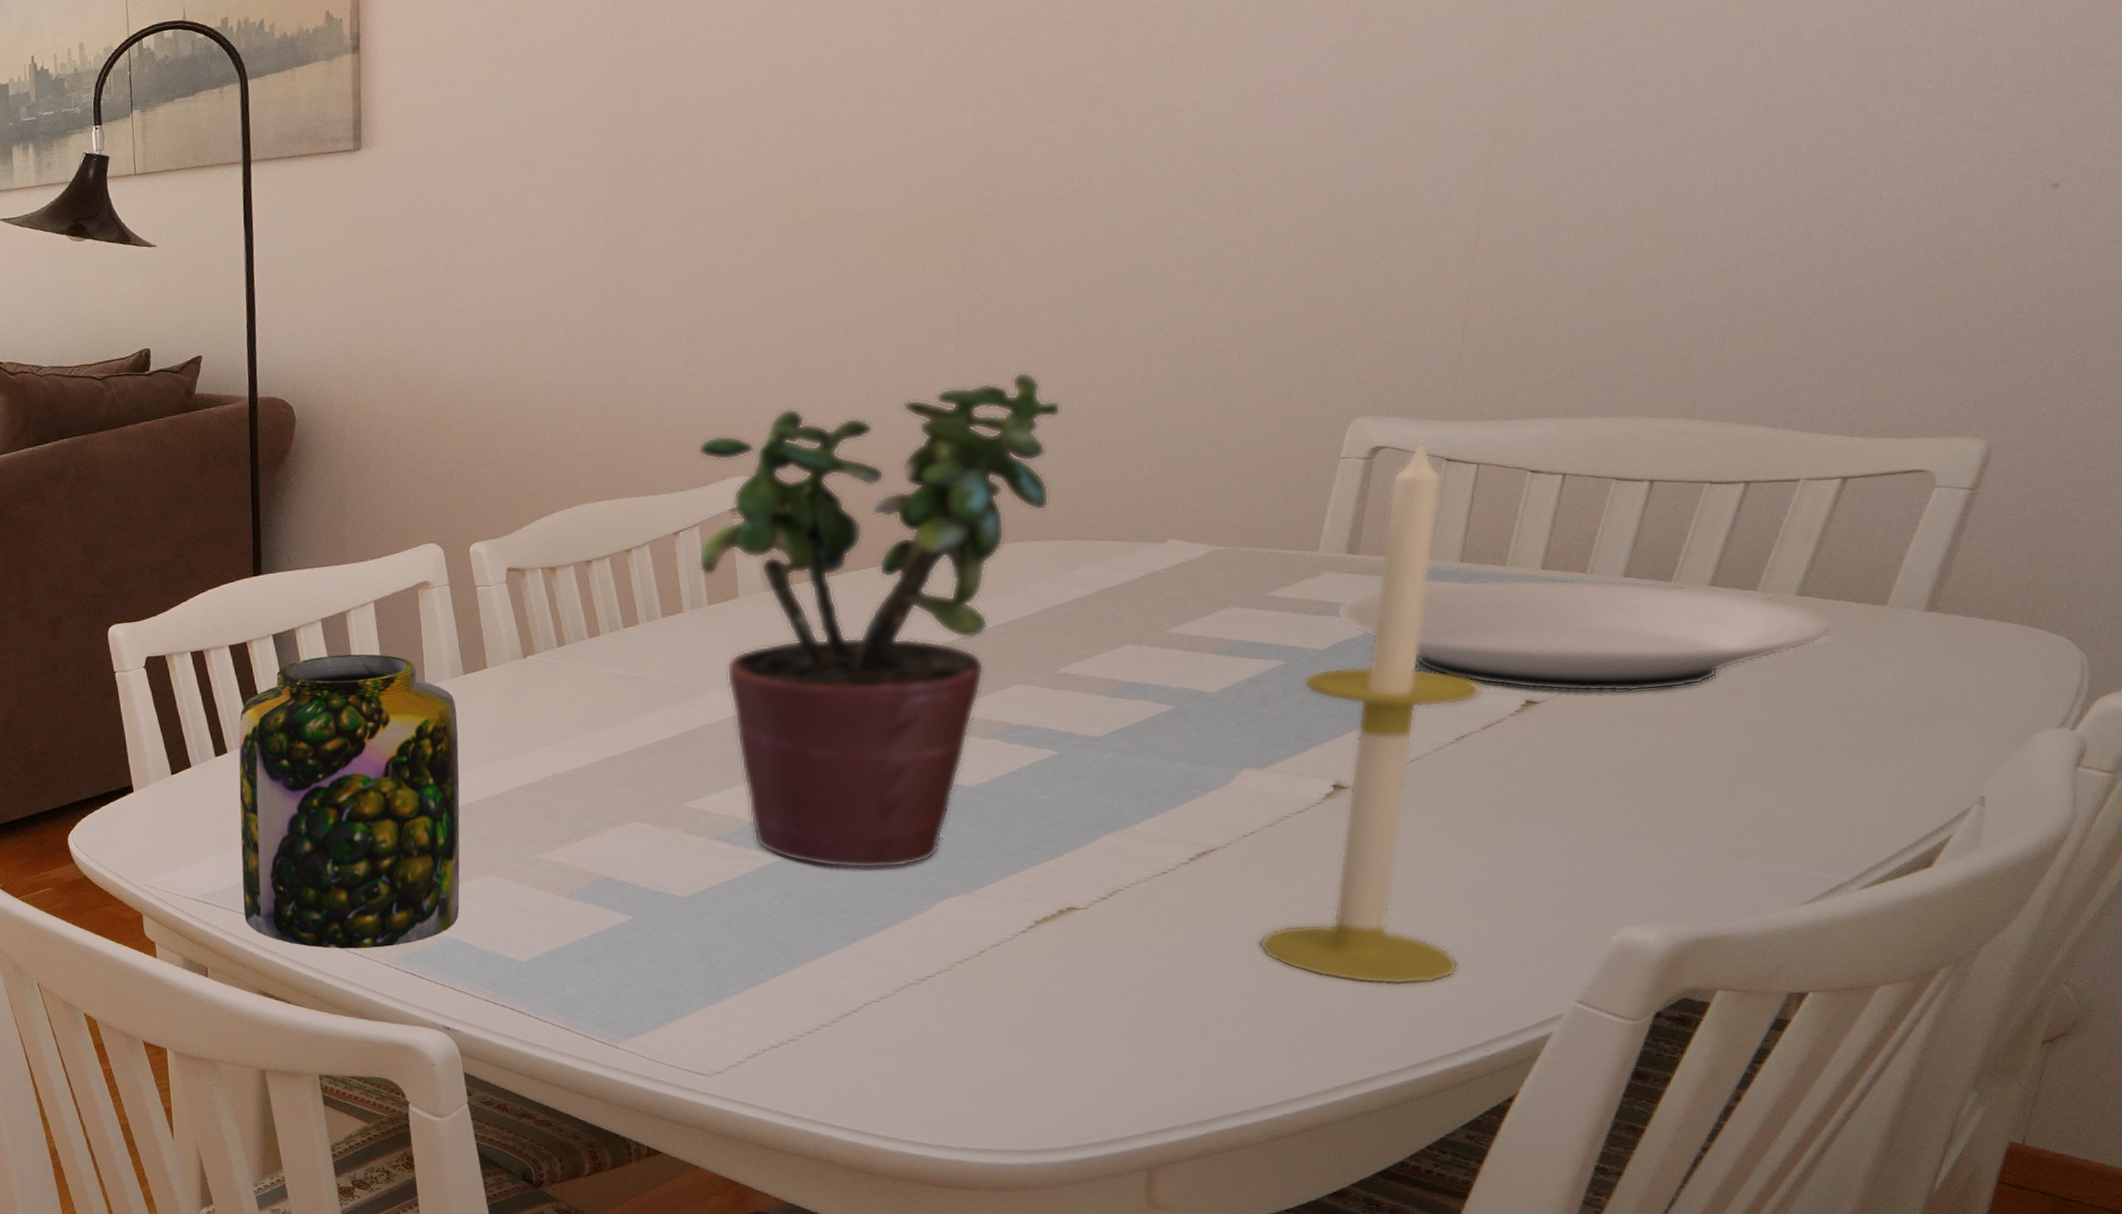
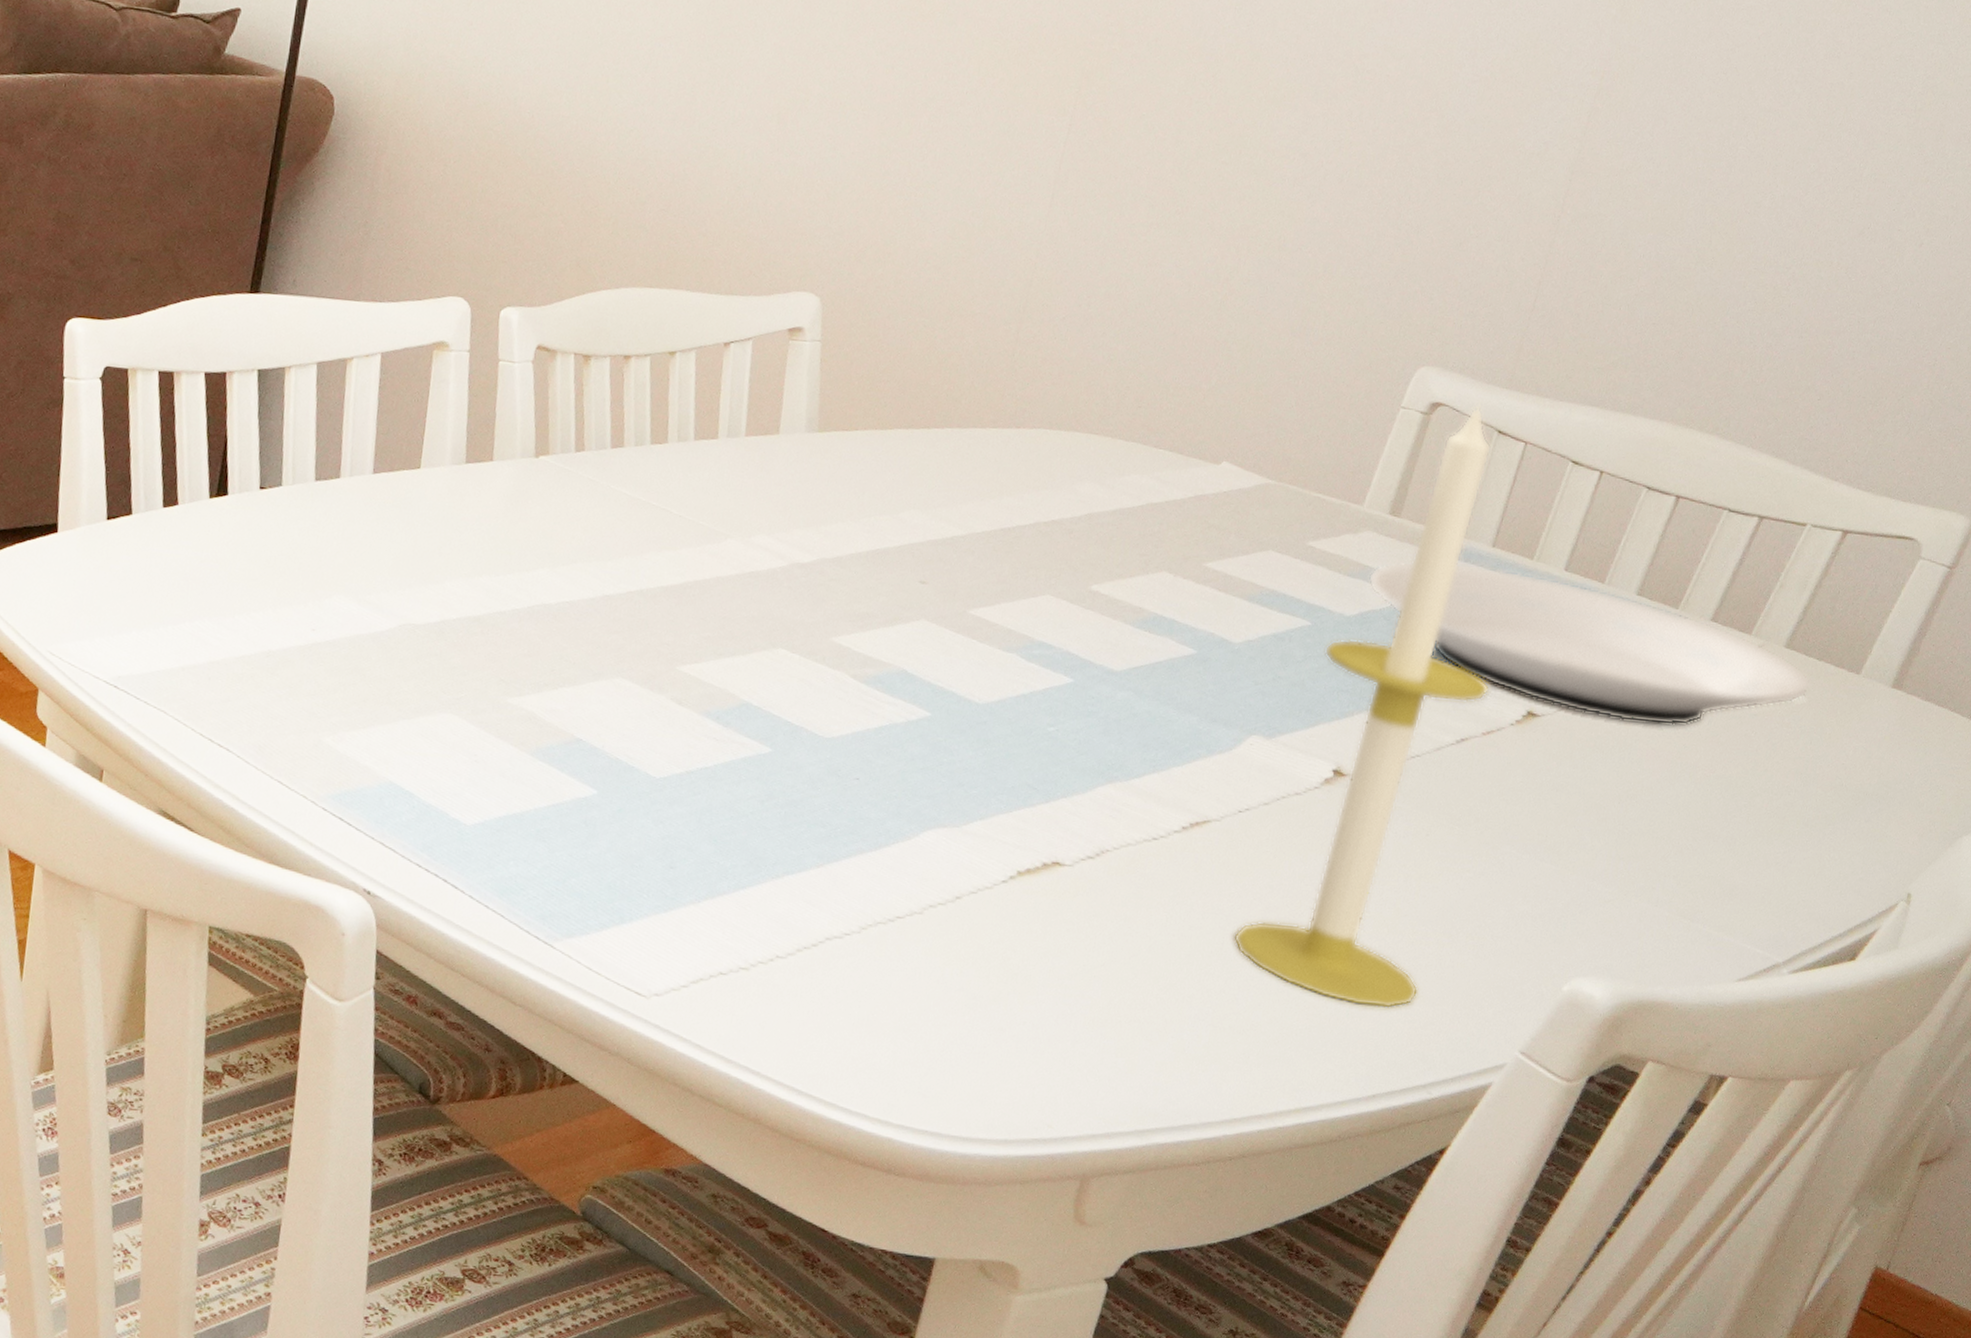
jar: present [238,654,460,949] -> none [159,407,450,781]
potted plant: present [698,371,1061,869] -> none [743,225,1144,784]

